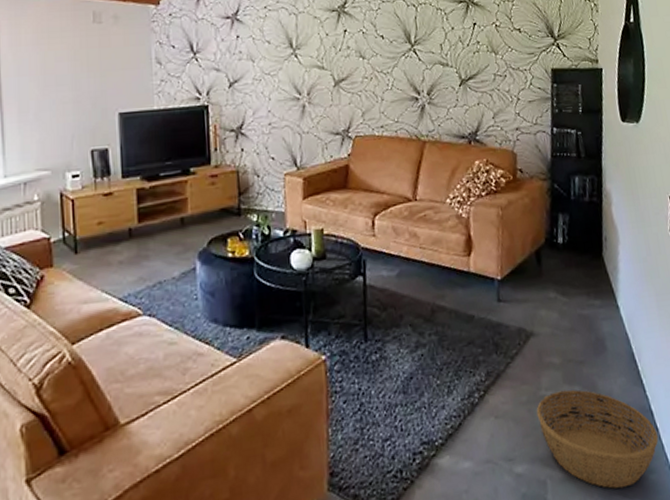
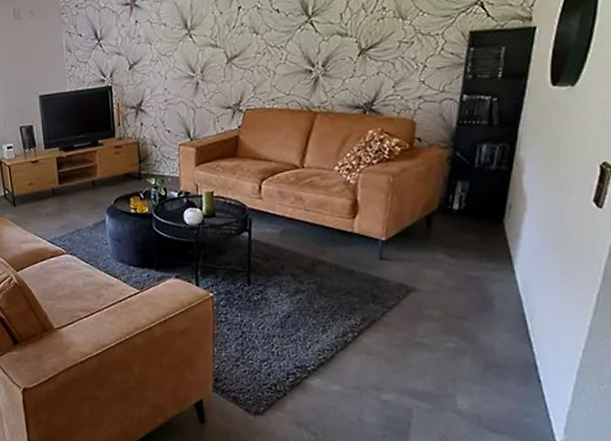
basket: present [536,390,659,489] -> none [409,339,539,425]

